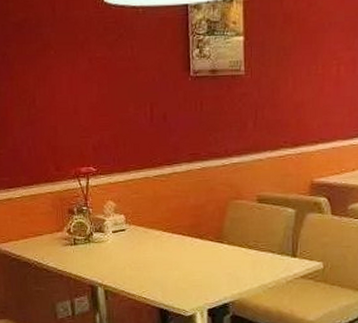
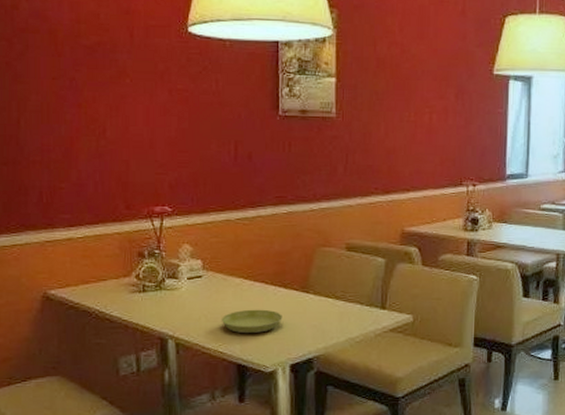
saucer: none [143,259,199,282] -> present [221,309,282,334]

